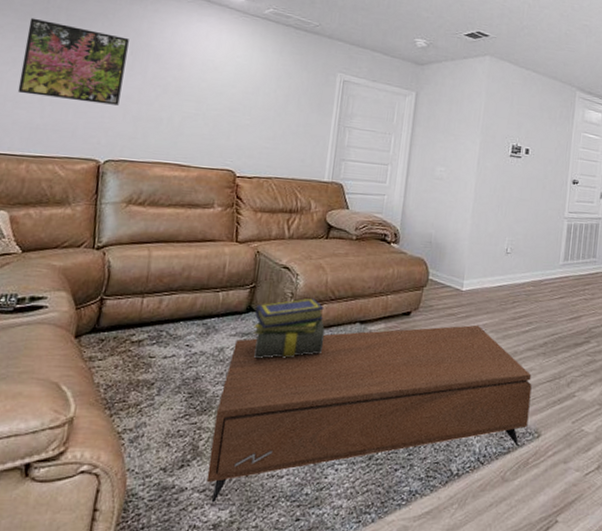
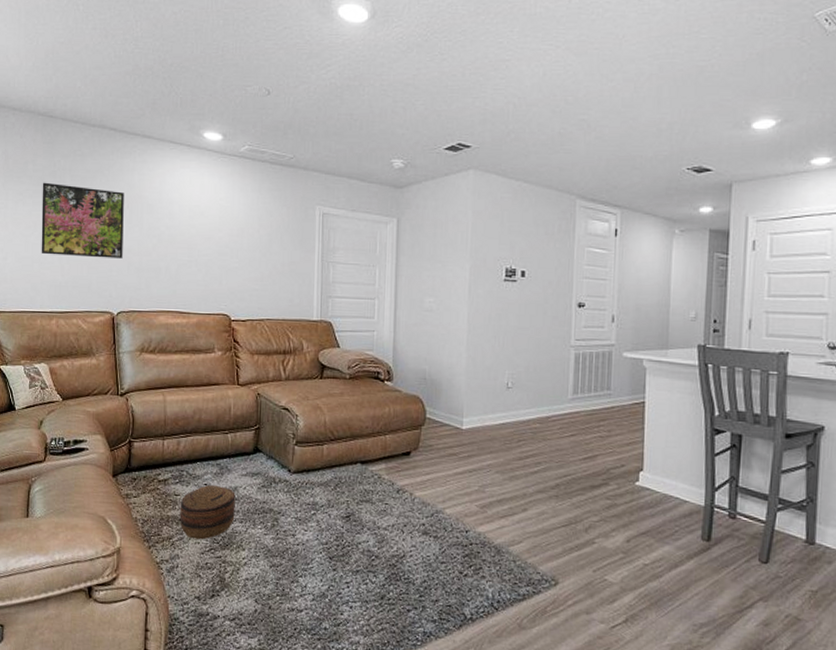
basket: none [151,345,221,405] -> present [179,485,236,540]
coffee table: present [206,325,532,503] -> none [235,465,545,631]
stack of books: present [253,298,325,359] -> none [262,438,328,498]

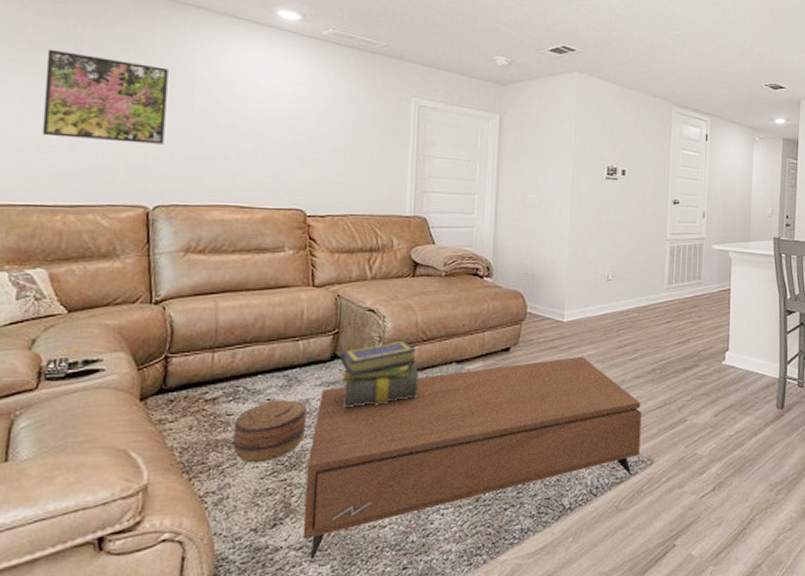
coffee table: none [235,465,545,631] -> present [302,356,642,560]
stack of books: none [262,438,328,498] -> present [340,340,419,408]

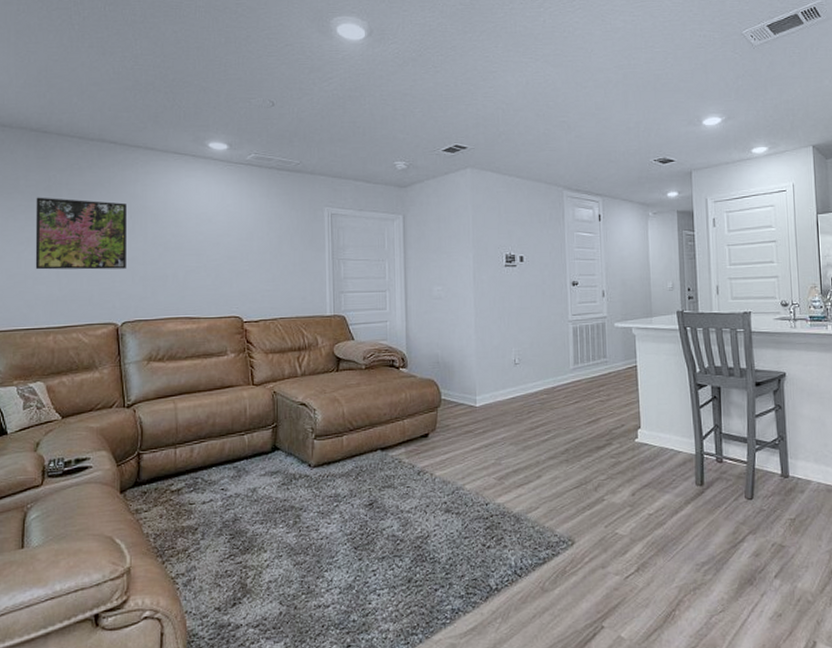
basket: present [232,399,307,463] -> none [195,488,255,548]
coffee table: present [302,356,642,560] -> none [258,439,560,637]
stack of books: present [340,340,419,408] -> none [281,431,349,495]

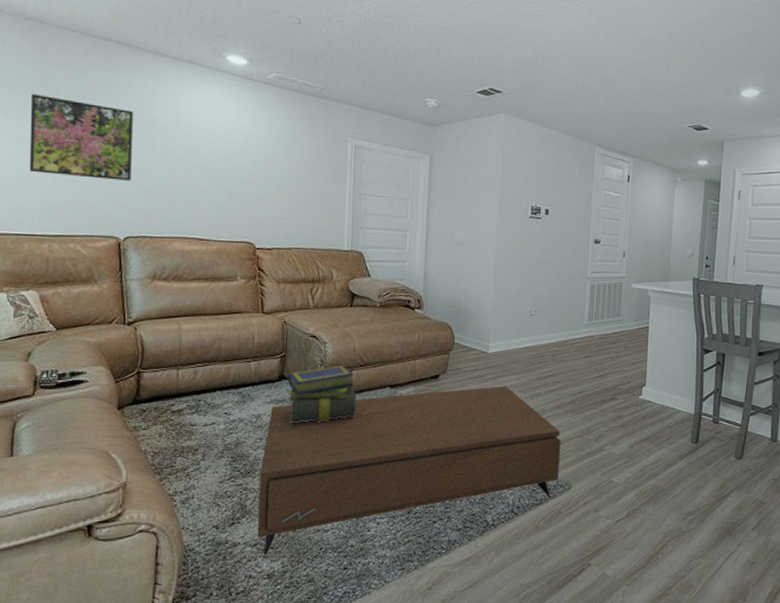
coffee table: none [258,439,560,637] -> present [257,385,561,556]
stack of books: none [281,431,349,495] -> present [287,365,357,424]

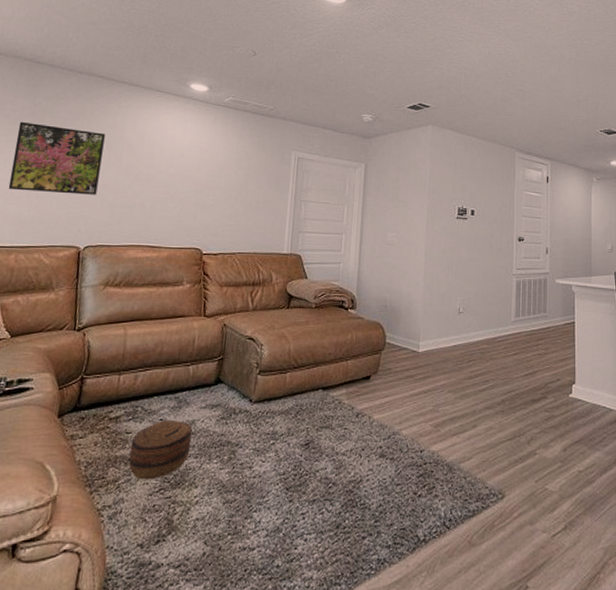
basket: none [196,413,259,469] -> present [128,419,193,480]
coffee table: present [257,385,561,556] -> none [181,385,493,579]
stack of books: present [287,365,357,424] -> none [222,367,290,430]

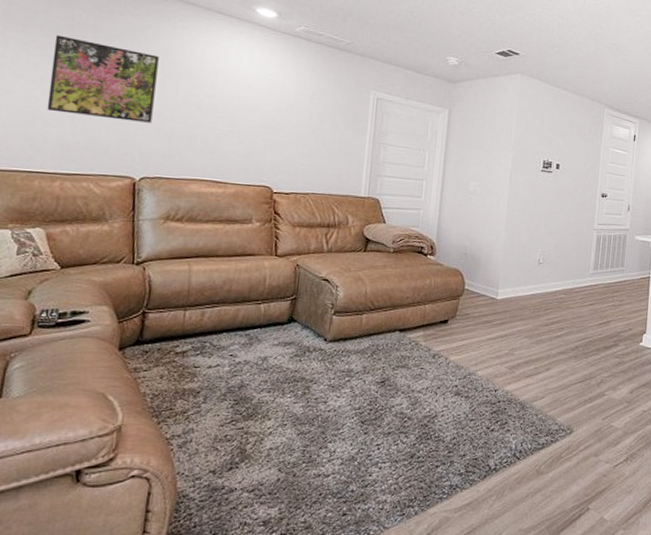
basket: present [128,419,193,480] -> none [197,355,265,412]

